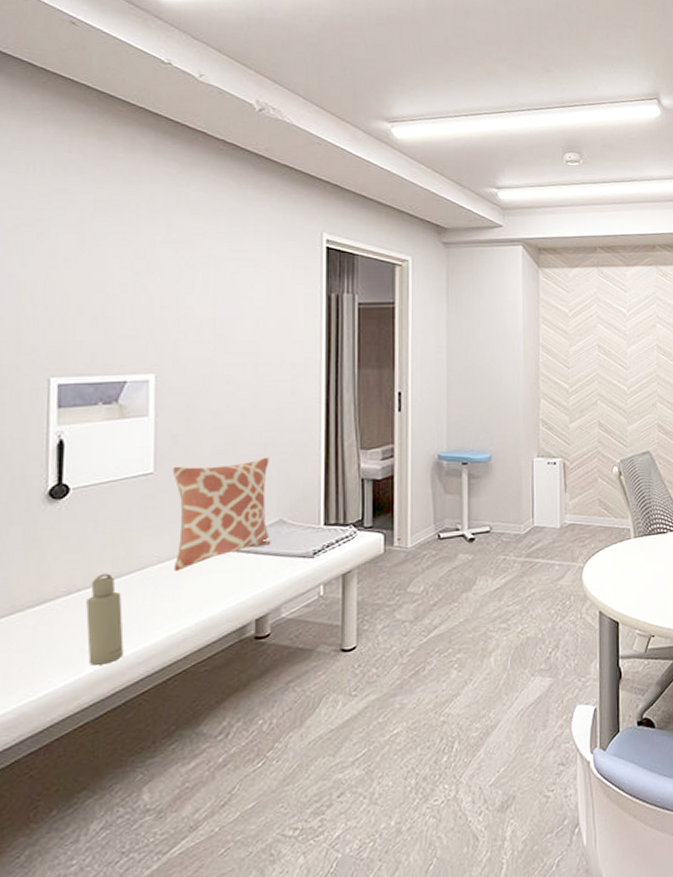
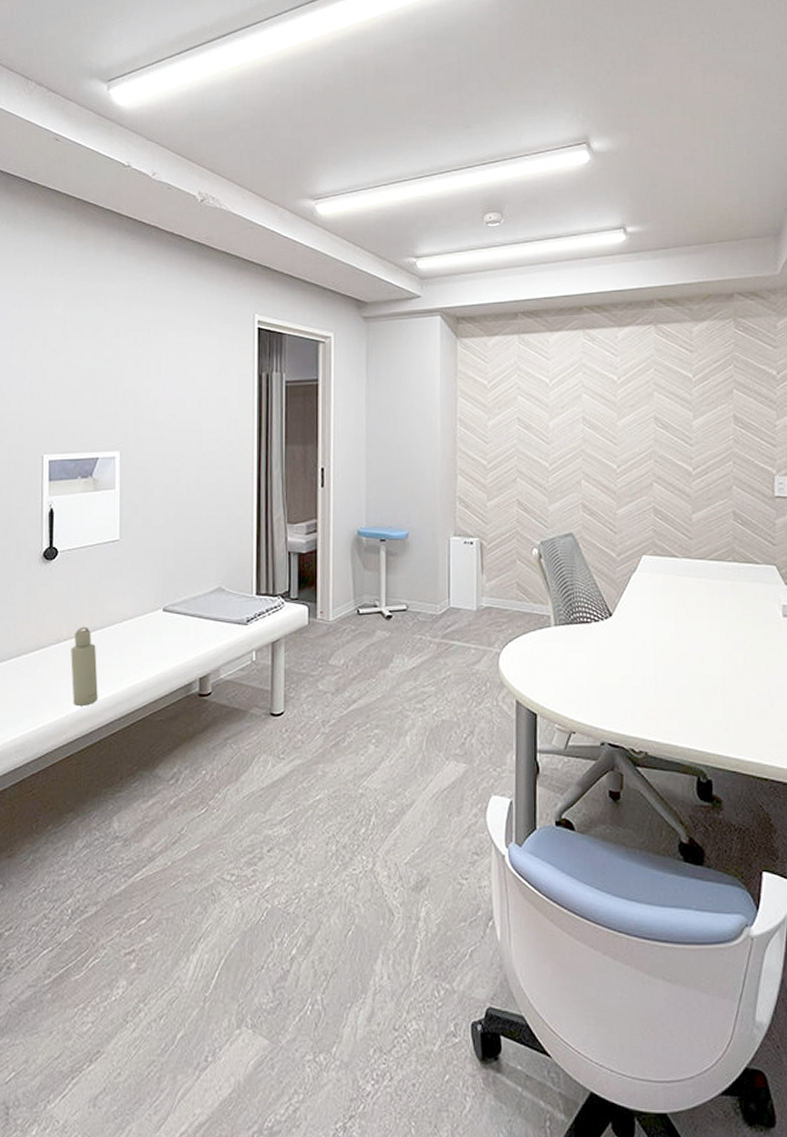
pillow: present [172,457,271,571] -> none [133,528,212,629]

